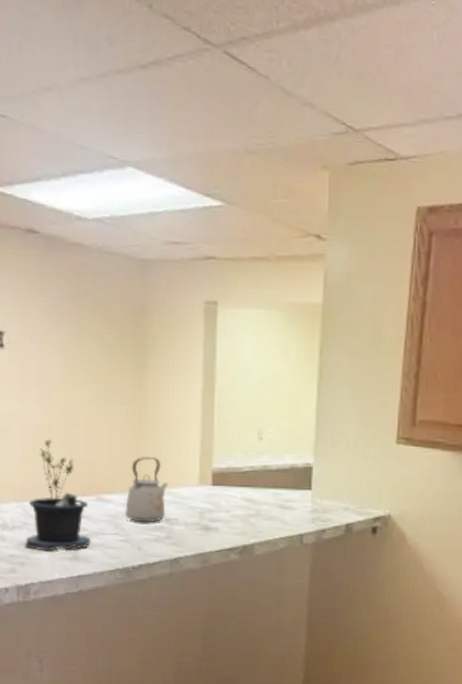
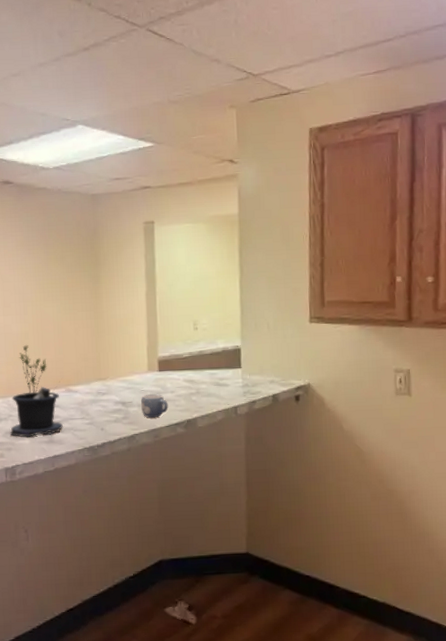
kettle: present [124,456,168,523] -> none [88,351,123,408]
mug: none [189,512,221,541] -> present [141,394,168,419]

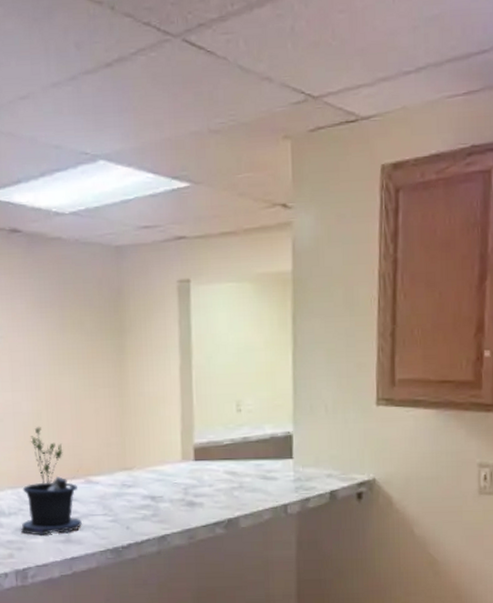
mug: present [141,394,168,419] -> none [173,488,206,516]

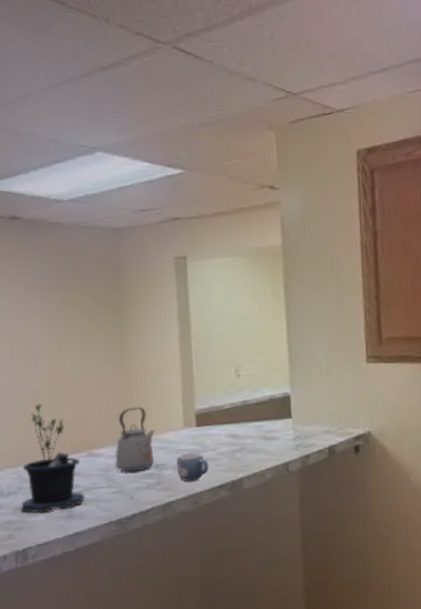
kettle: none [111,435,152,503] -> present [114,406,155,473]
mug: none [173,488,206,516] -> present [176,453,209,482]

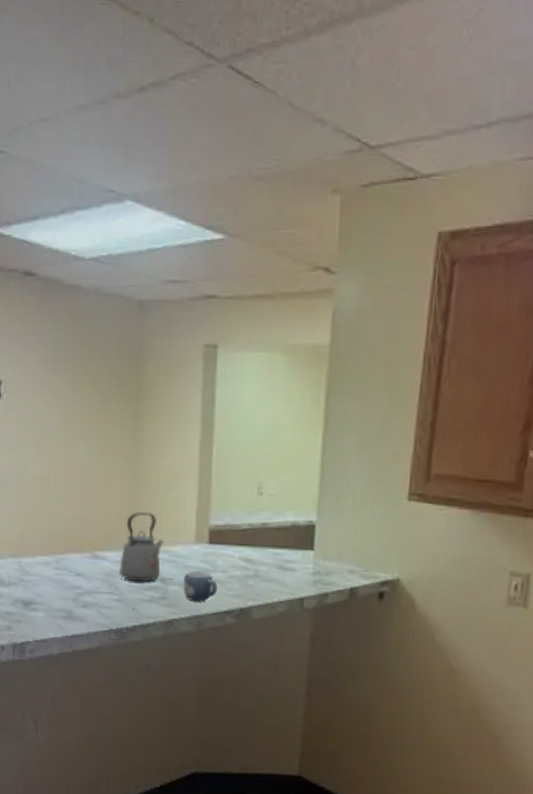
potted plant: present [20,404,84,513] -> none [20,493,85,610]

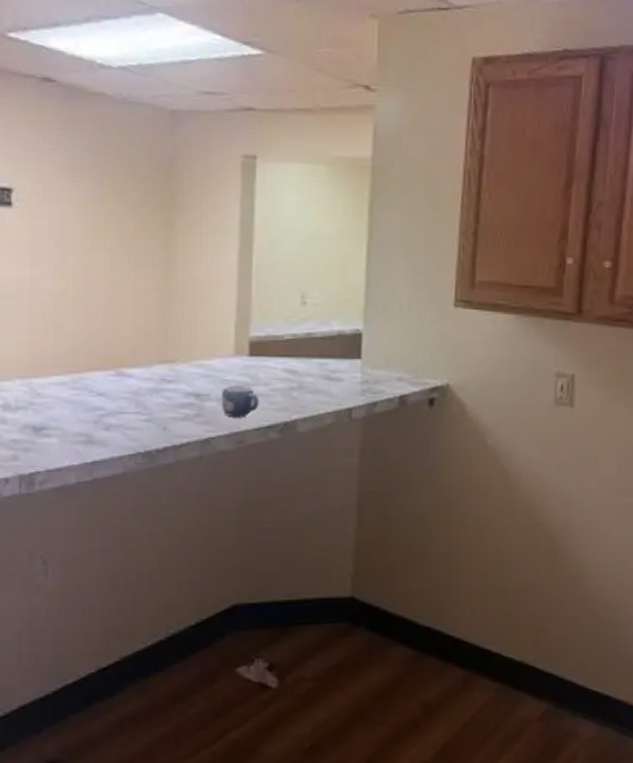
kettle: present [118,512,164,582] -> none [147,324,199,400]

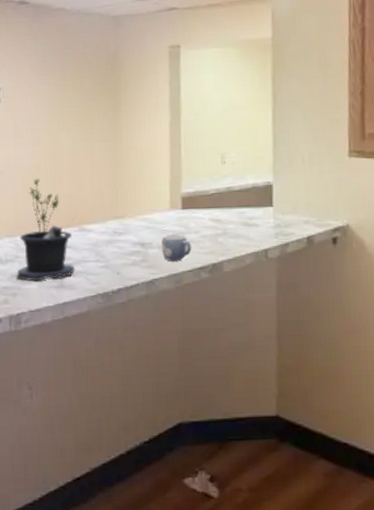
potted plant: none [29,308,108,435] -> present [16,179,75,282]

